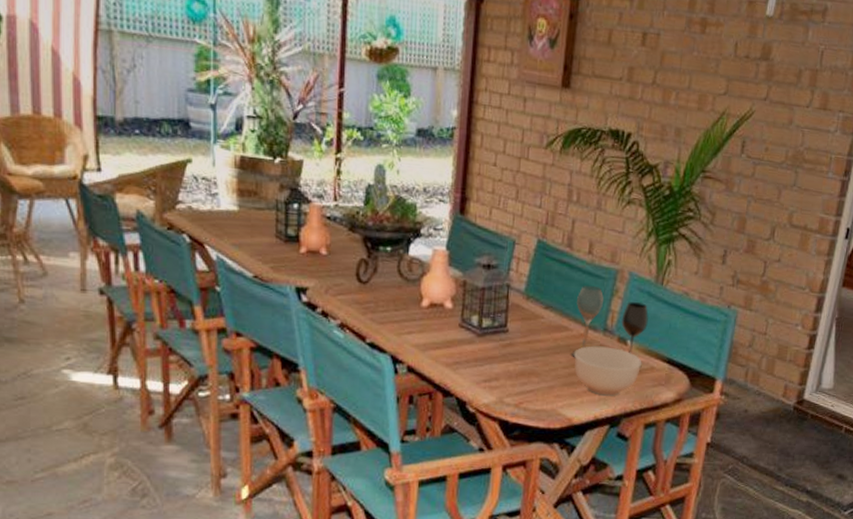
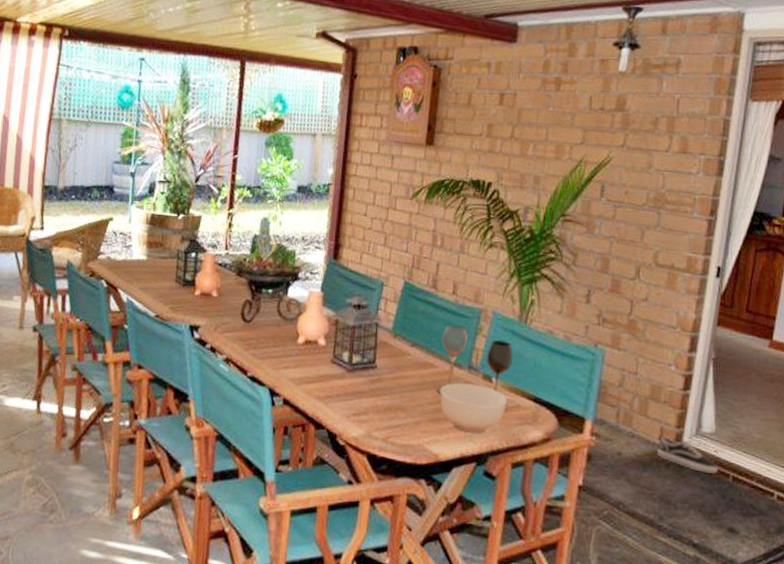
shoe: none [780,393,834,427] -> present [656,435,719,475]

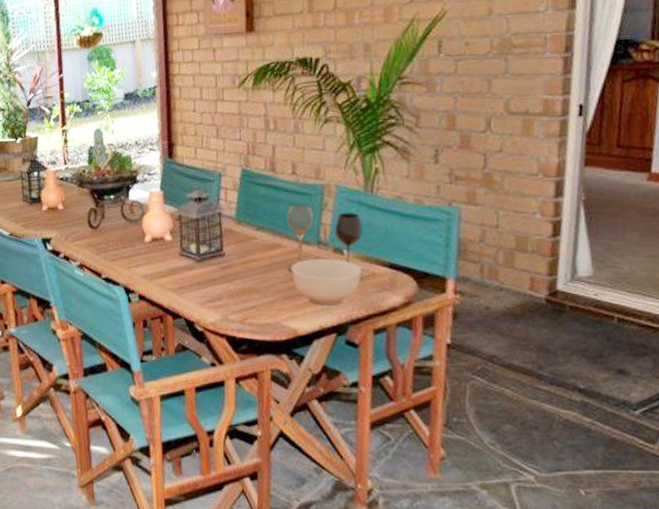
shoe: present [656,435,719,475] -> none [528,285,601,318]

